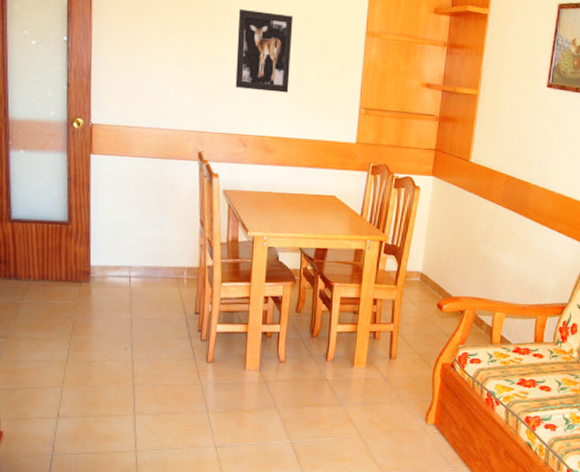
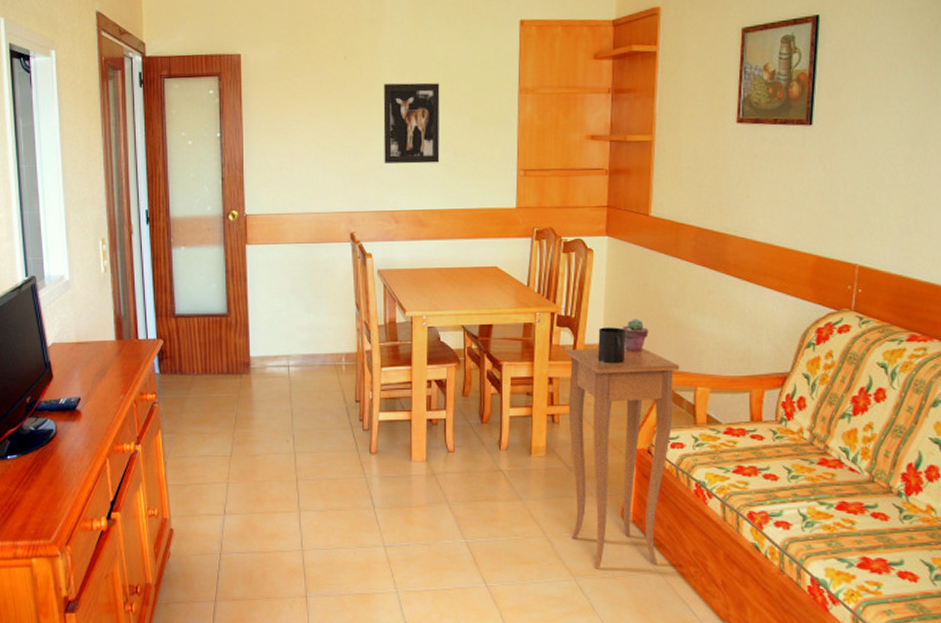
side table: none [382,274,484,464] -> present [565,348,680,568]
mug: none [416,257,441,290] -> present [597,327,626,364]
potted succulent: none [439,251,461,280] -> present [622,318,649,352]

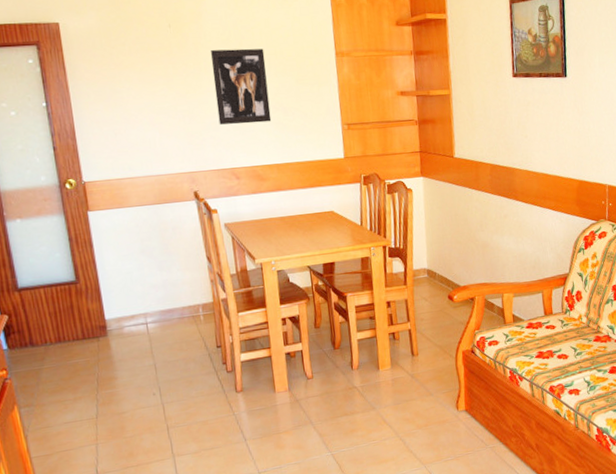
side table: present [565,348,680,568] -> none [398,267,490,454]
mug: present [597,327,626,364] -> none [423,252,447,284]
potted succulent: present [622,318,649,352] -> none [442,243,463,272]

